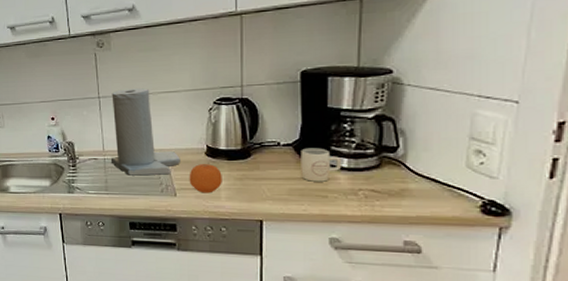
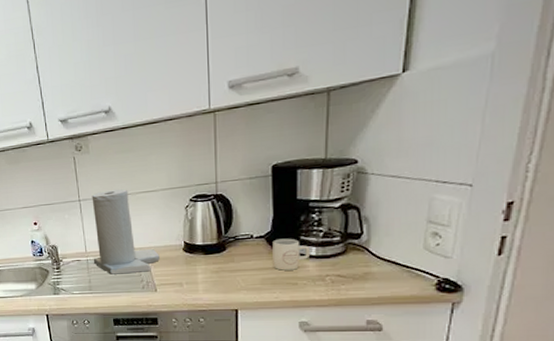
fruit: present [189,163,222,194] -> none [168,258,200,287]

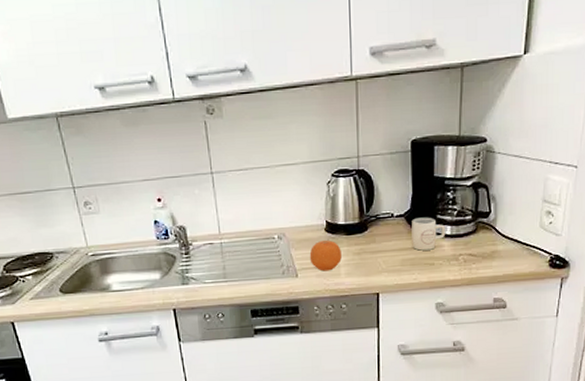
paper towel: present [91,189,160,274] -> none [226,161,301,259]
fruit: none [168,258,200,287] -> present [309,239,342,272]

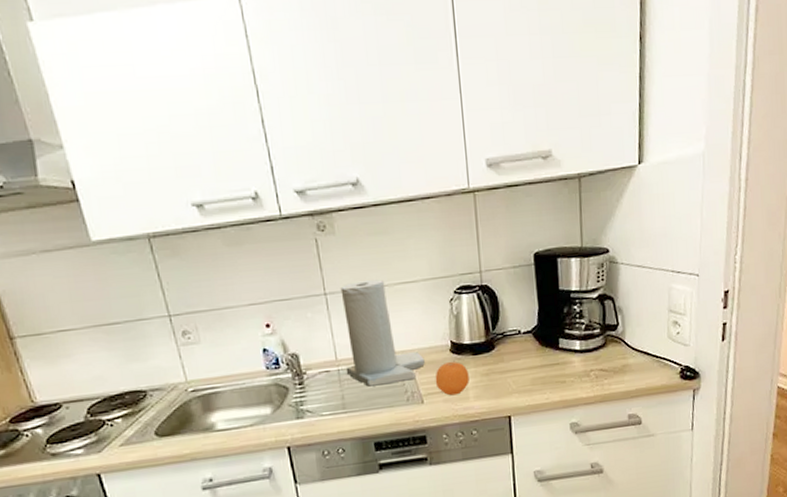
paper towel: none [226,161,301,259] -> present [340,279,425,386]
mug: present [410,217,445,251] -> none [539,332,575,368]

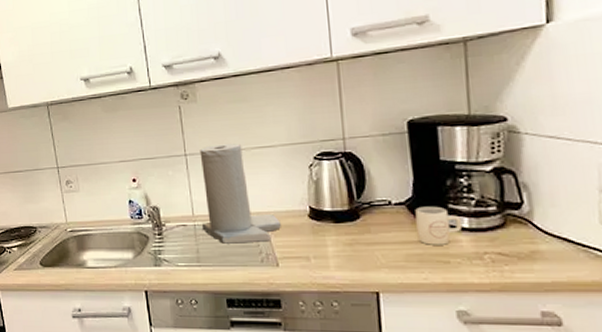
fruit: present [435,361,470,396] -> none [291,227,330,262]
mug: none [539,332,575,368] -> present [414,206,462,245]

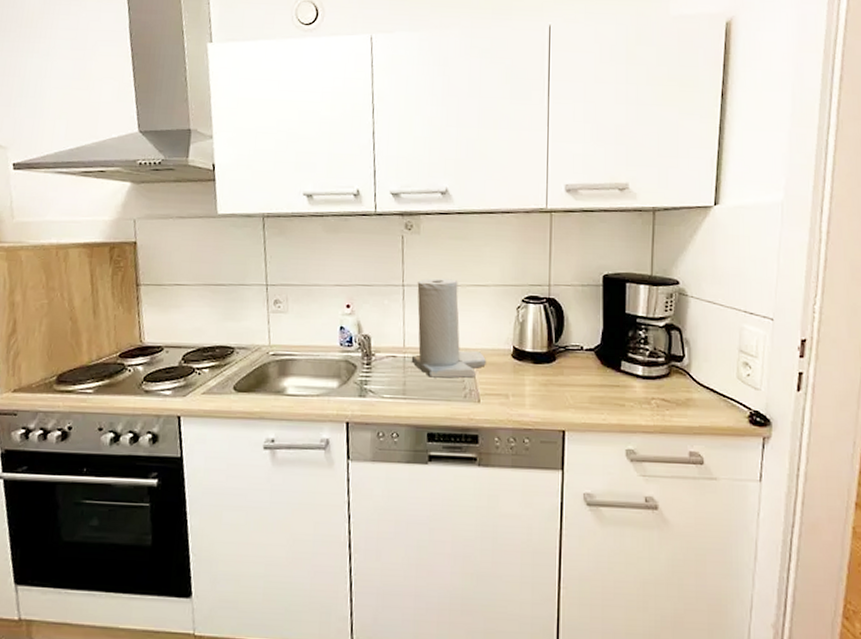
mug: present [414,206,462,245] -> none [600,353,636,390]

